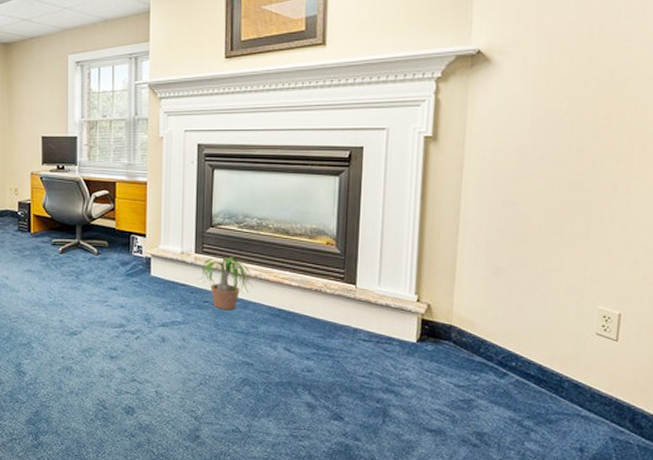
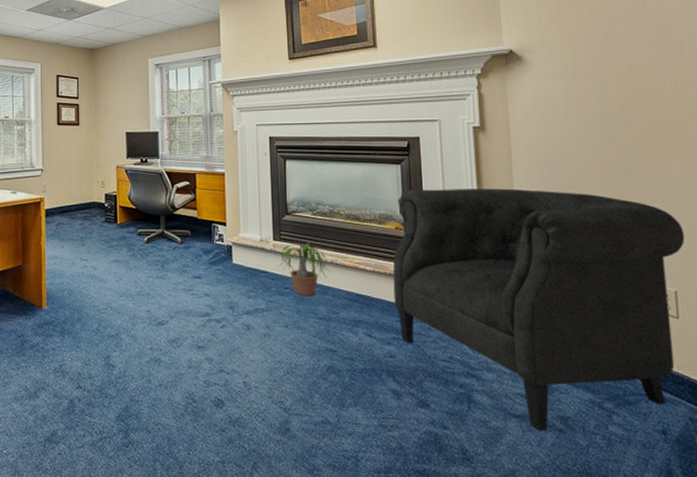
chair: none [317,203,641,445] -> present [393,188,685,431]

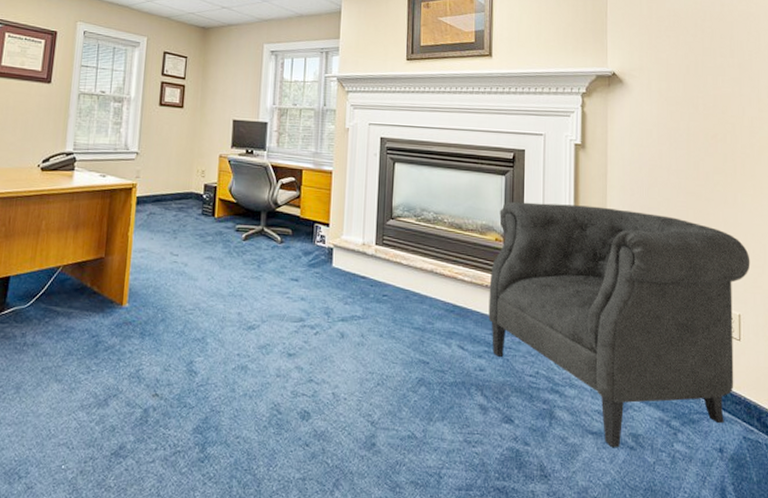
potted plant: present [278,242,331,297] -> none [378,249,430,305]

